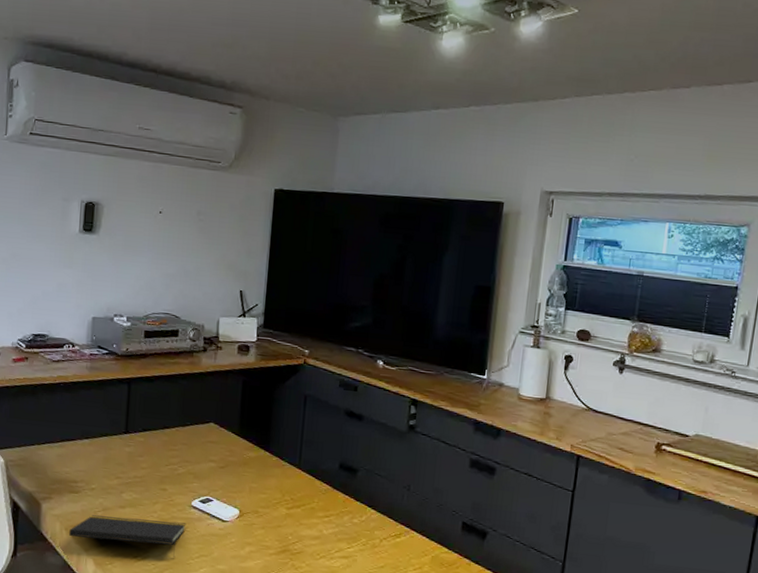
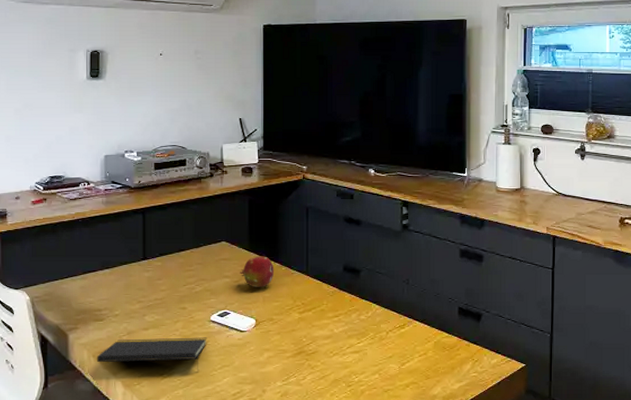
fruit: none [227,442,265,477] -> present [240,256,275,287]

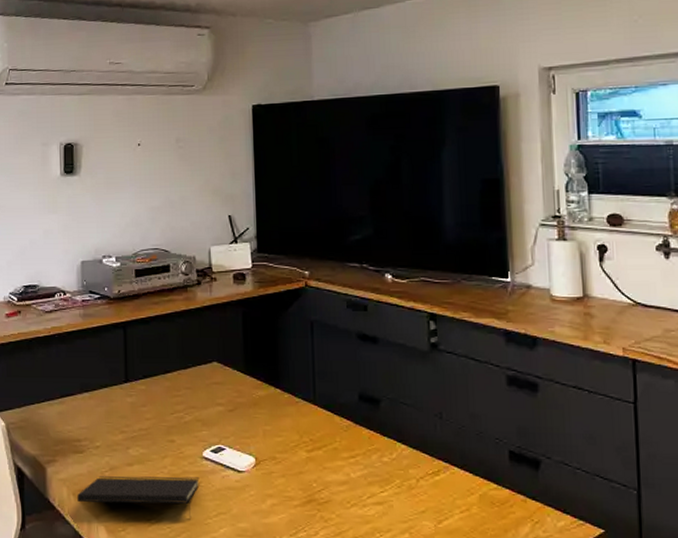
fruit: present [240,256,275,287] -> none [235,380,276,418]

